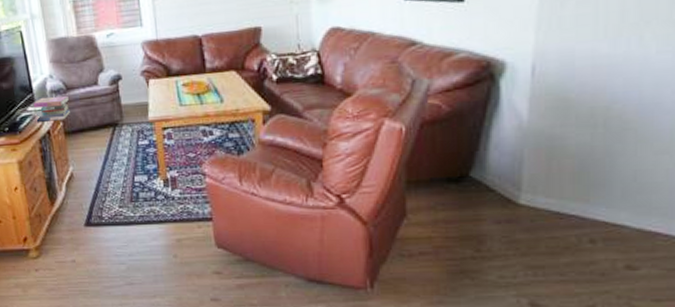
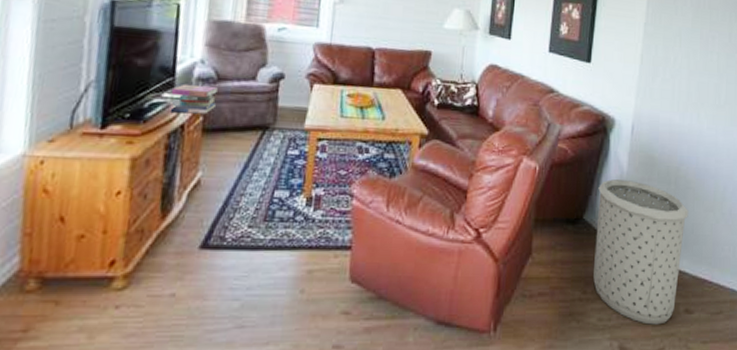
laundry basket: none [487,129,627,282] -> present [592,179,689,325]

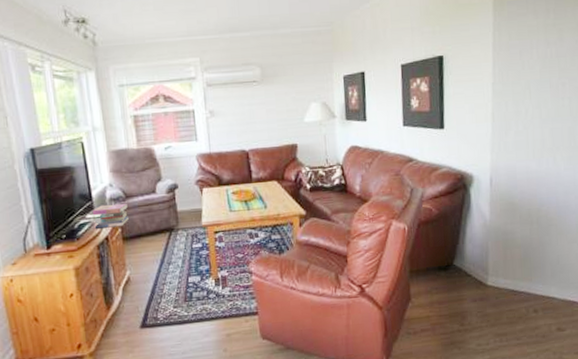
laundry basket: present [592,179,689,325] -> none [464,226,553,344]

